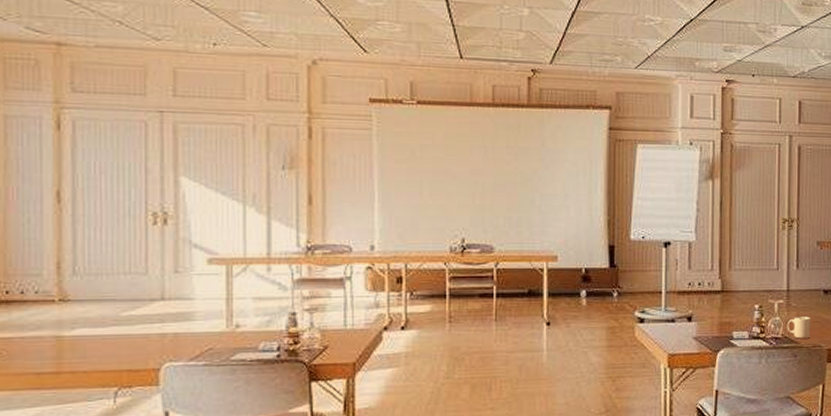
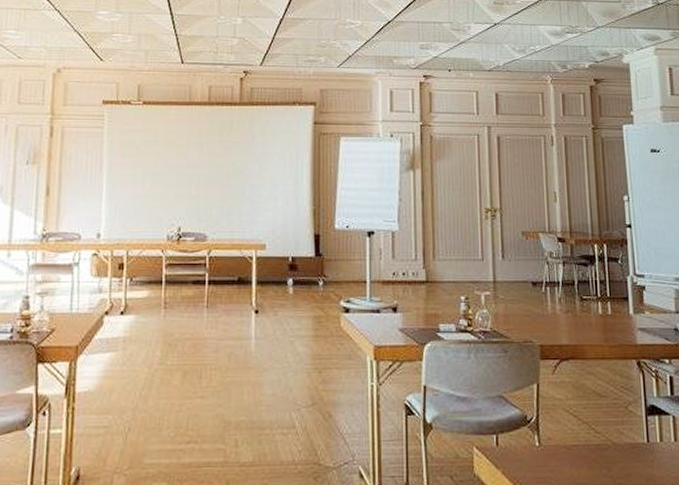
cup: present [787,316,810,339] -> none [495,309,520,333]

